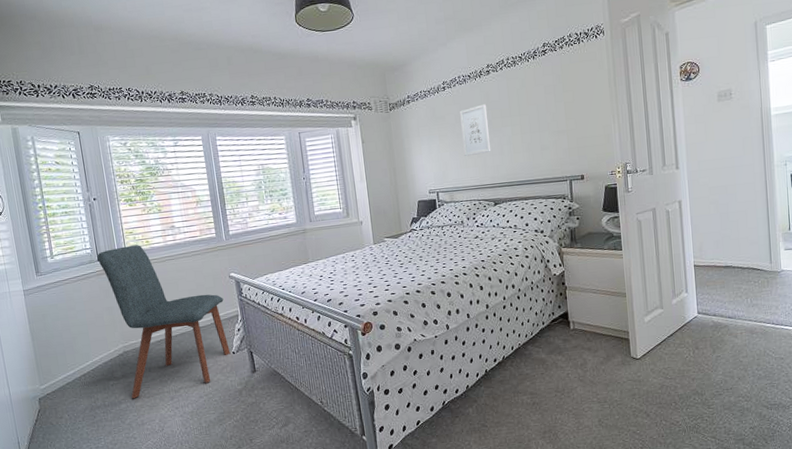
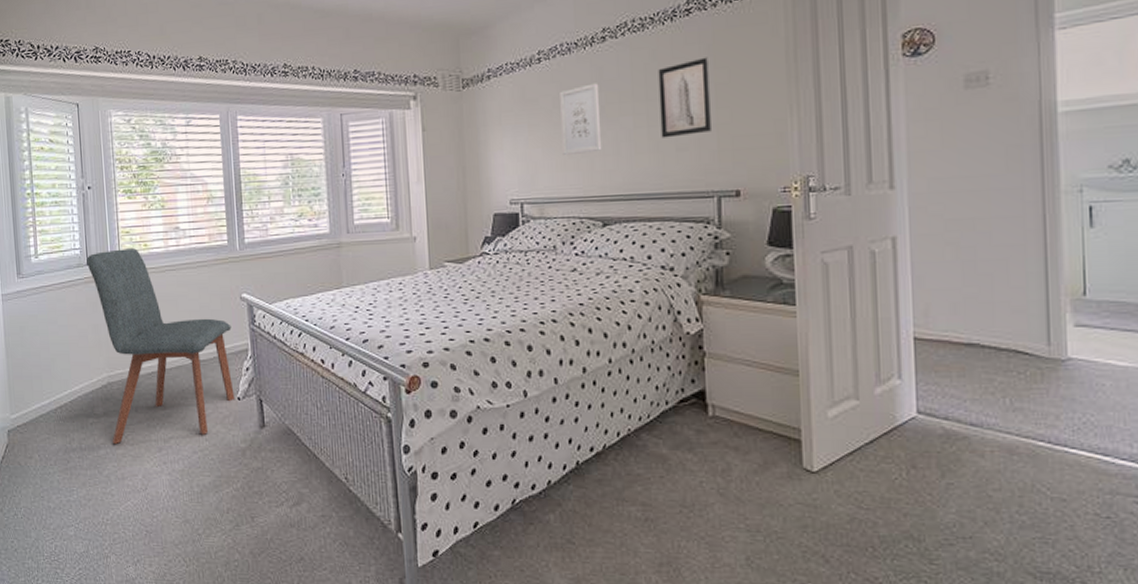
wall art: none [526,84,563,142] -> present [658,57,711,138]

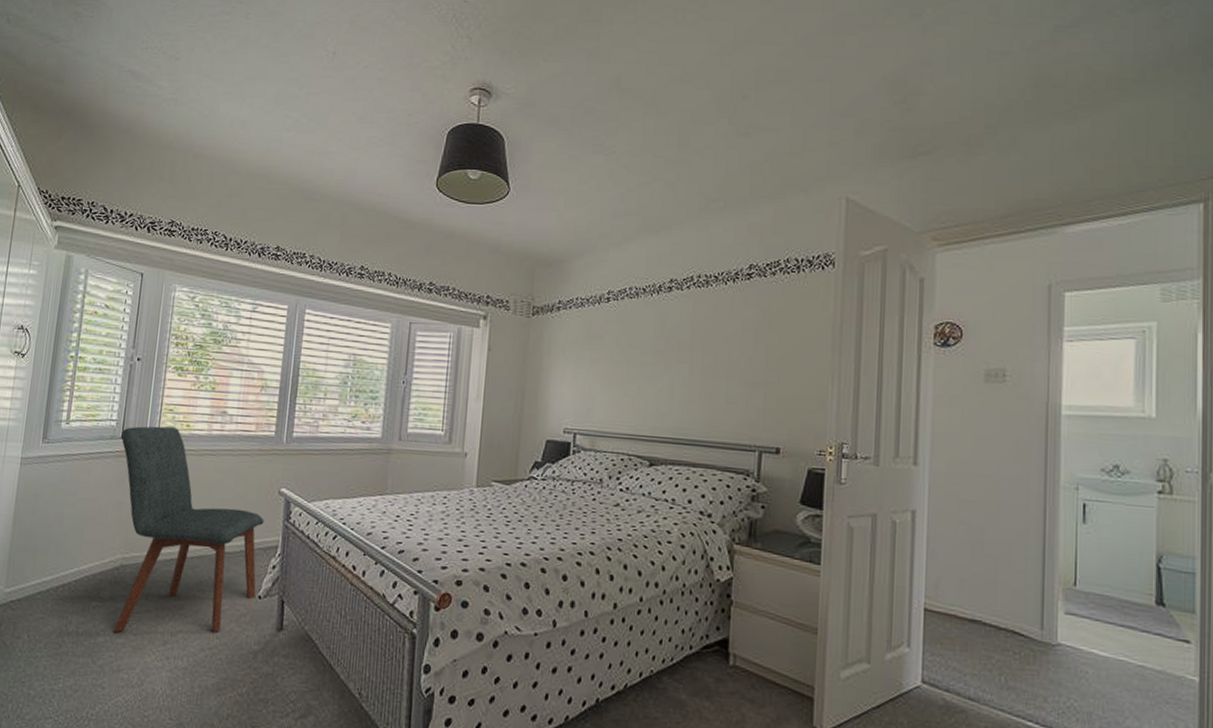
wall art: present [560,83,602,155] -> none [620,328,661,394]
wall art: present [658,57,711,138] -> none [713,320,764,390]

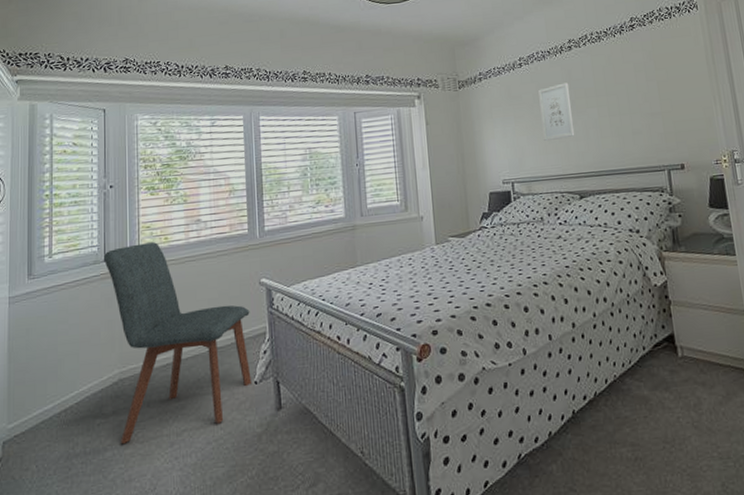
wall art: none [620,328,661,394] -> present [538,82,575,141]

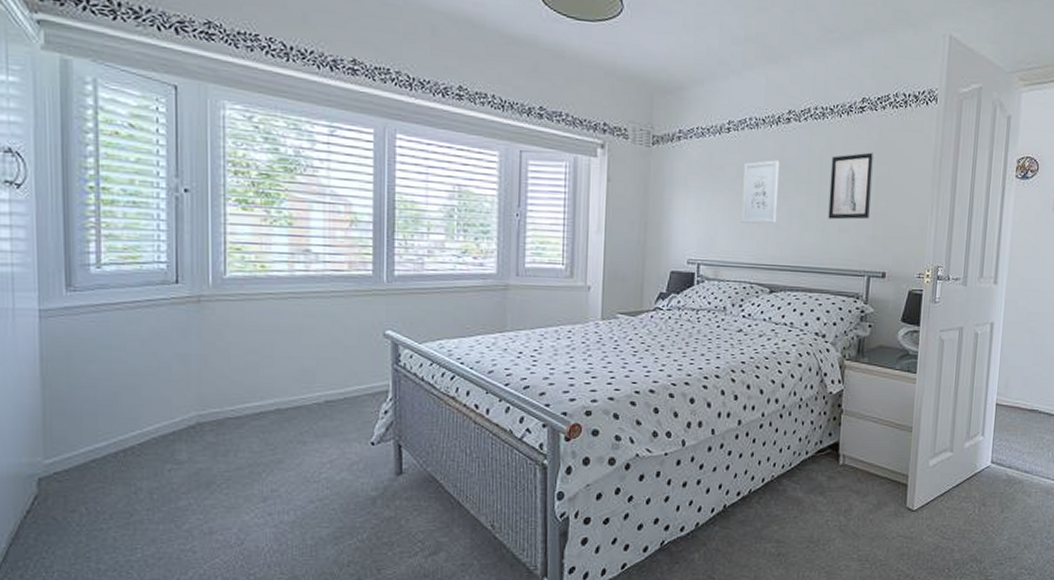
chair: present [104,242,252,445] -> none [176,267,370,495]
wall art: none [613,61,658,125] -> present [828,152,875,220]

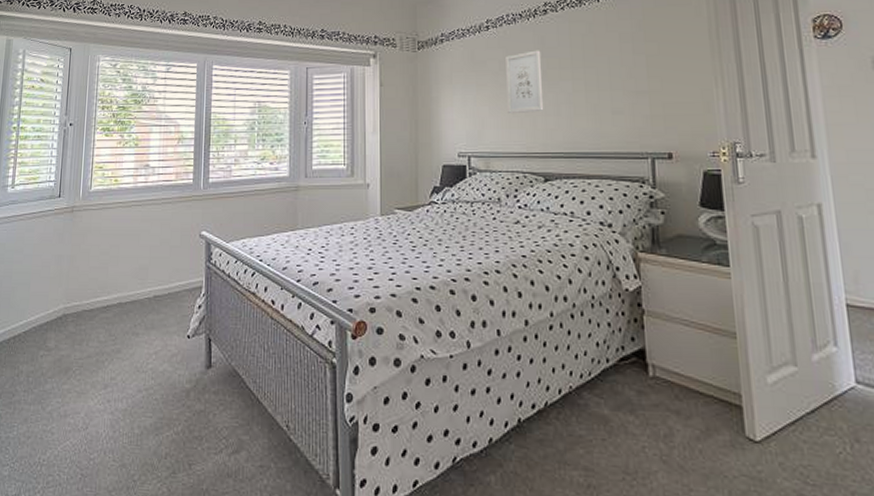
wall art: present [828,152,875,220] -> none [594,31,644,102]

